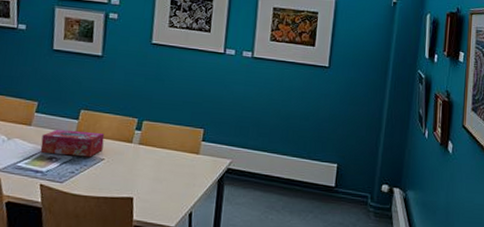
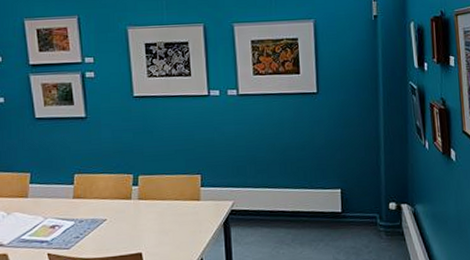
tissue box: present [40,129,105,157] -> none [41,194,103,222]

